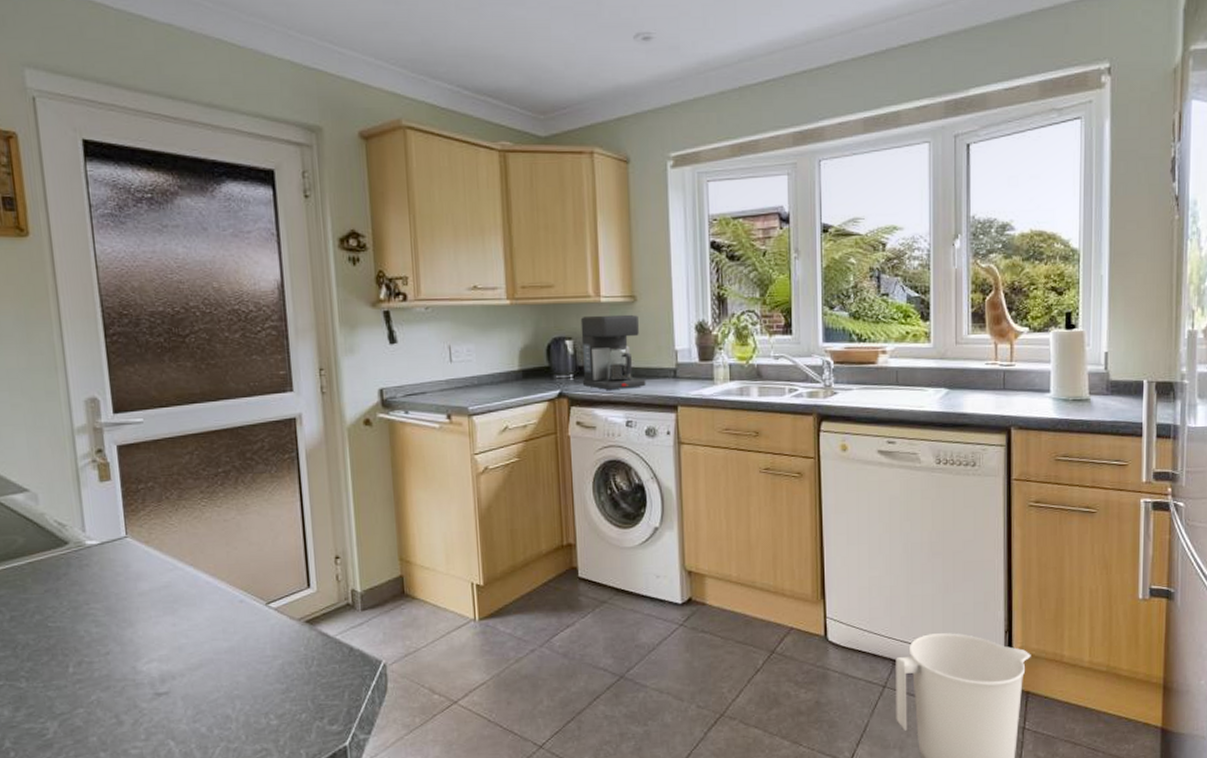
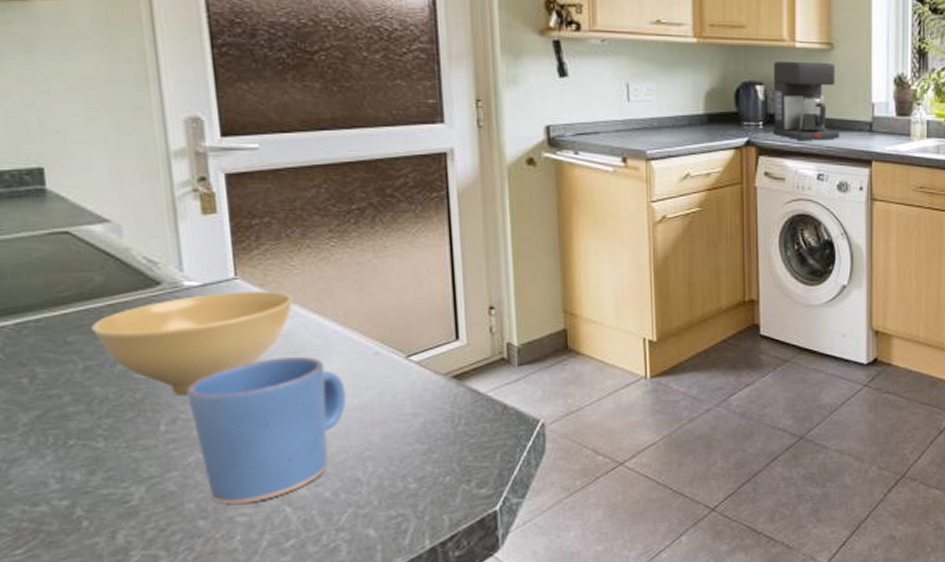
bowl: none [15,547,173,641] -> present [91,290,294,395]
mug: none [89,605,218,738] -> present [186,357,347,504]

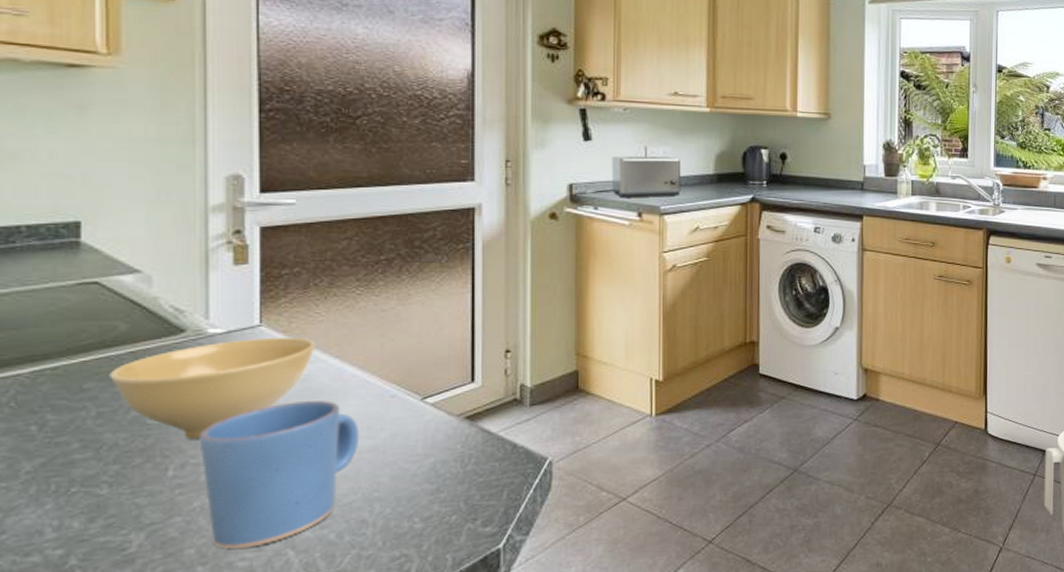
toaster: none [590,93,668,142] -> present [611,155,681,198]
coffee maker: present [772,60,840,142] -> none [774,128,835,199]

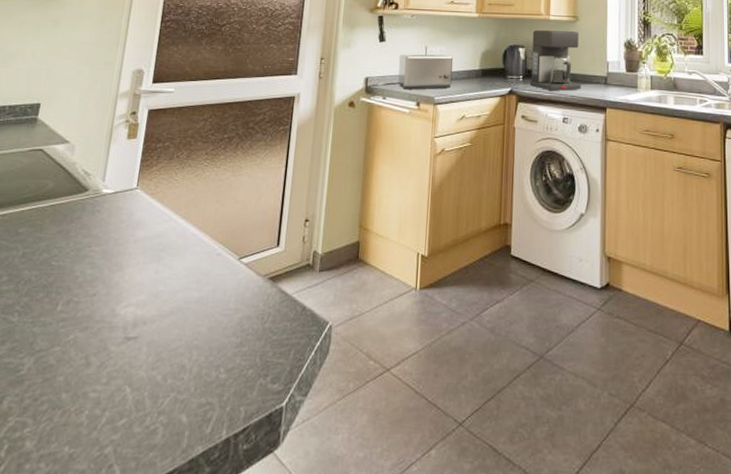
bowl: present [109,336,316,440] -> none [35,198,171,281]
mug: present [199,400,360,549] -> none [77,254,191,381]
coffee maker: none [774,128,835,199] -> present [529,29,582,92]

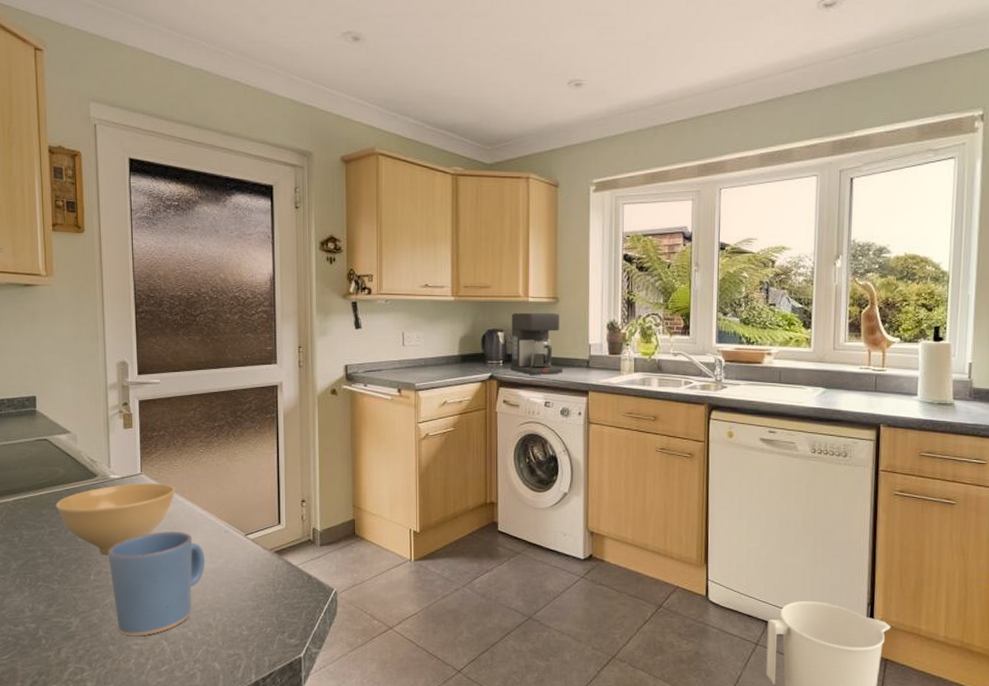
bowl: none [35,198,171,281] -> present [55,482,176,555]
mug: none [77,254,191,381] -> present [107,532,205,636]
toaster: present [398,54,453,90] -> none [376,340,432,377]

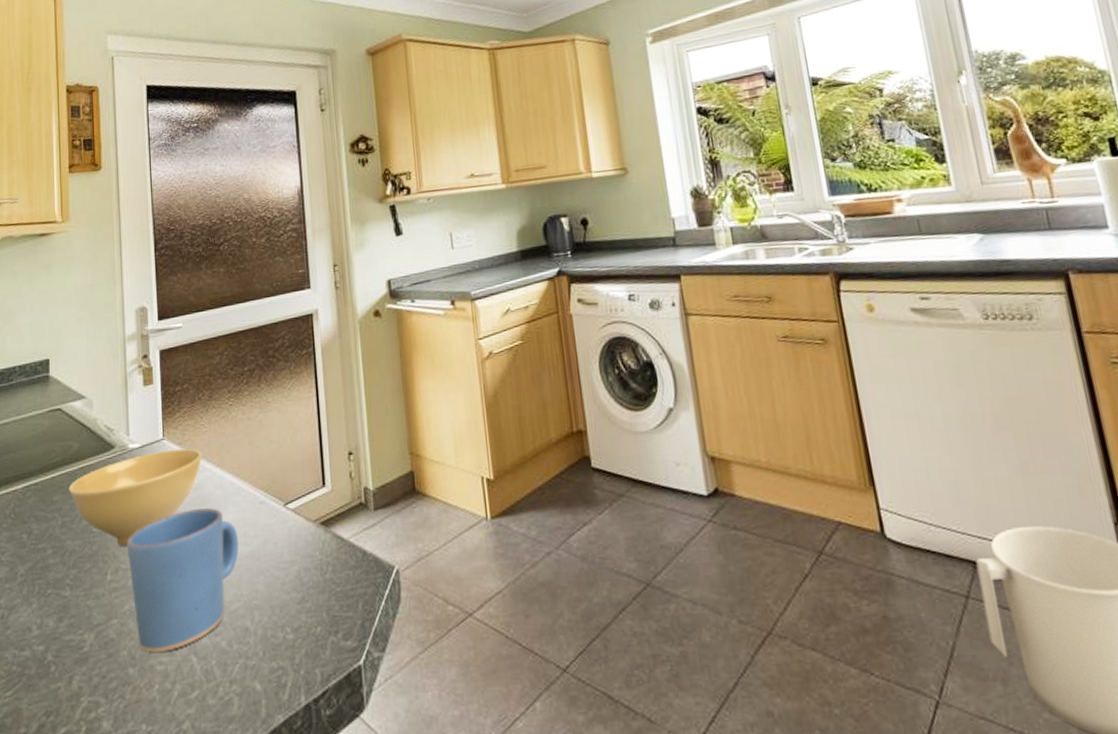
coffee maker: present [510,312,563,376] -> none [574,186,646,265]

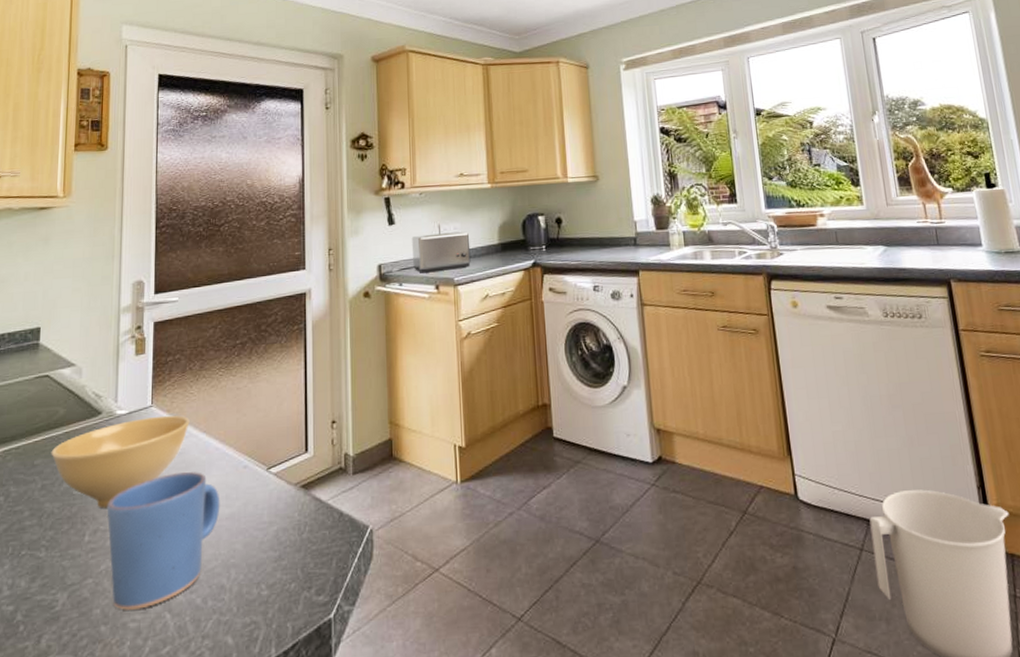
toaster: none [421,239,488,288] -> present [411,232,471,273]

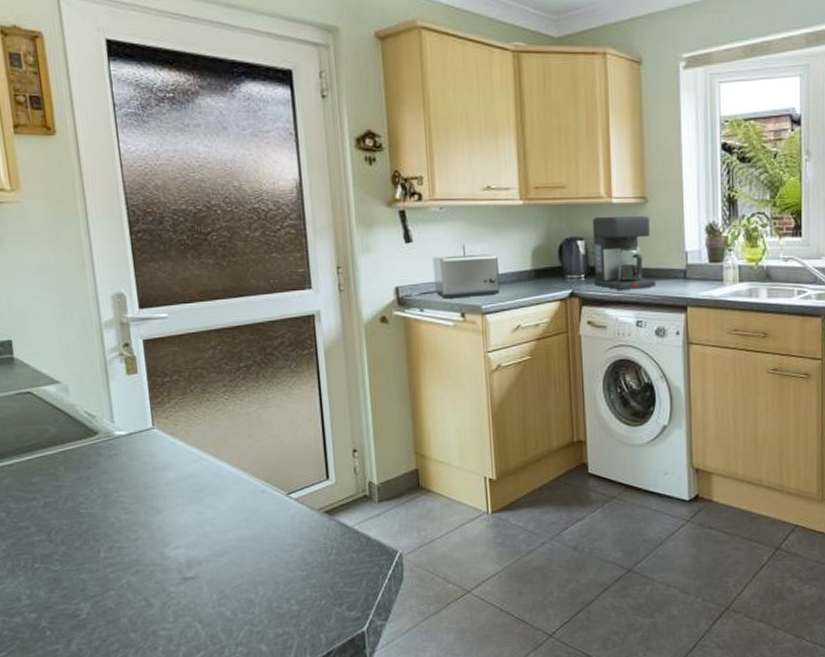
bowl: present [51,415,190,508] -> none [48,438,198,527]
mug: present [107,472,220,610] -> none [119,495,241,620]
coffee maker: none [551,191,610,259] -> present [592,215,657,291]

